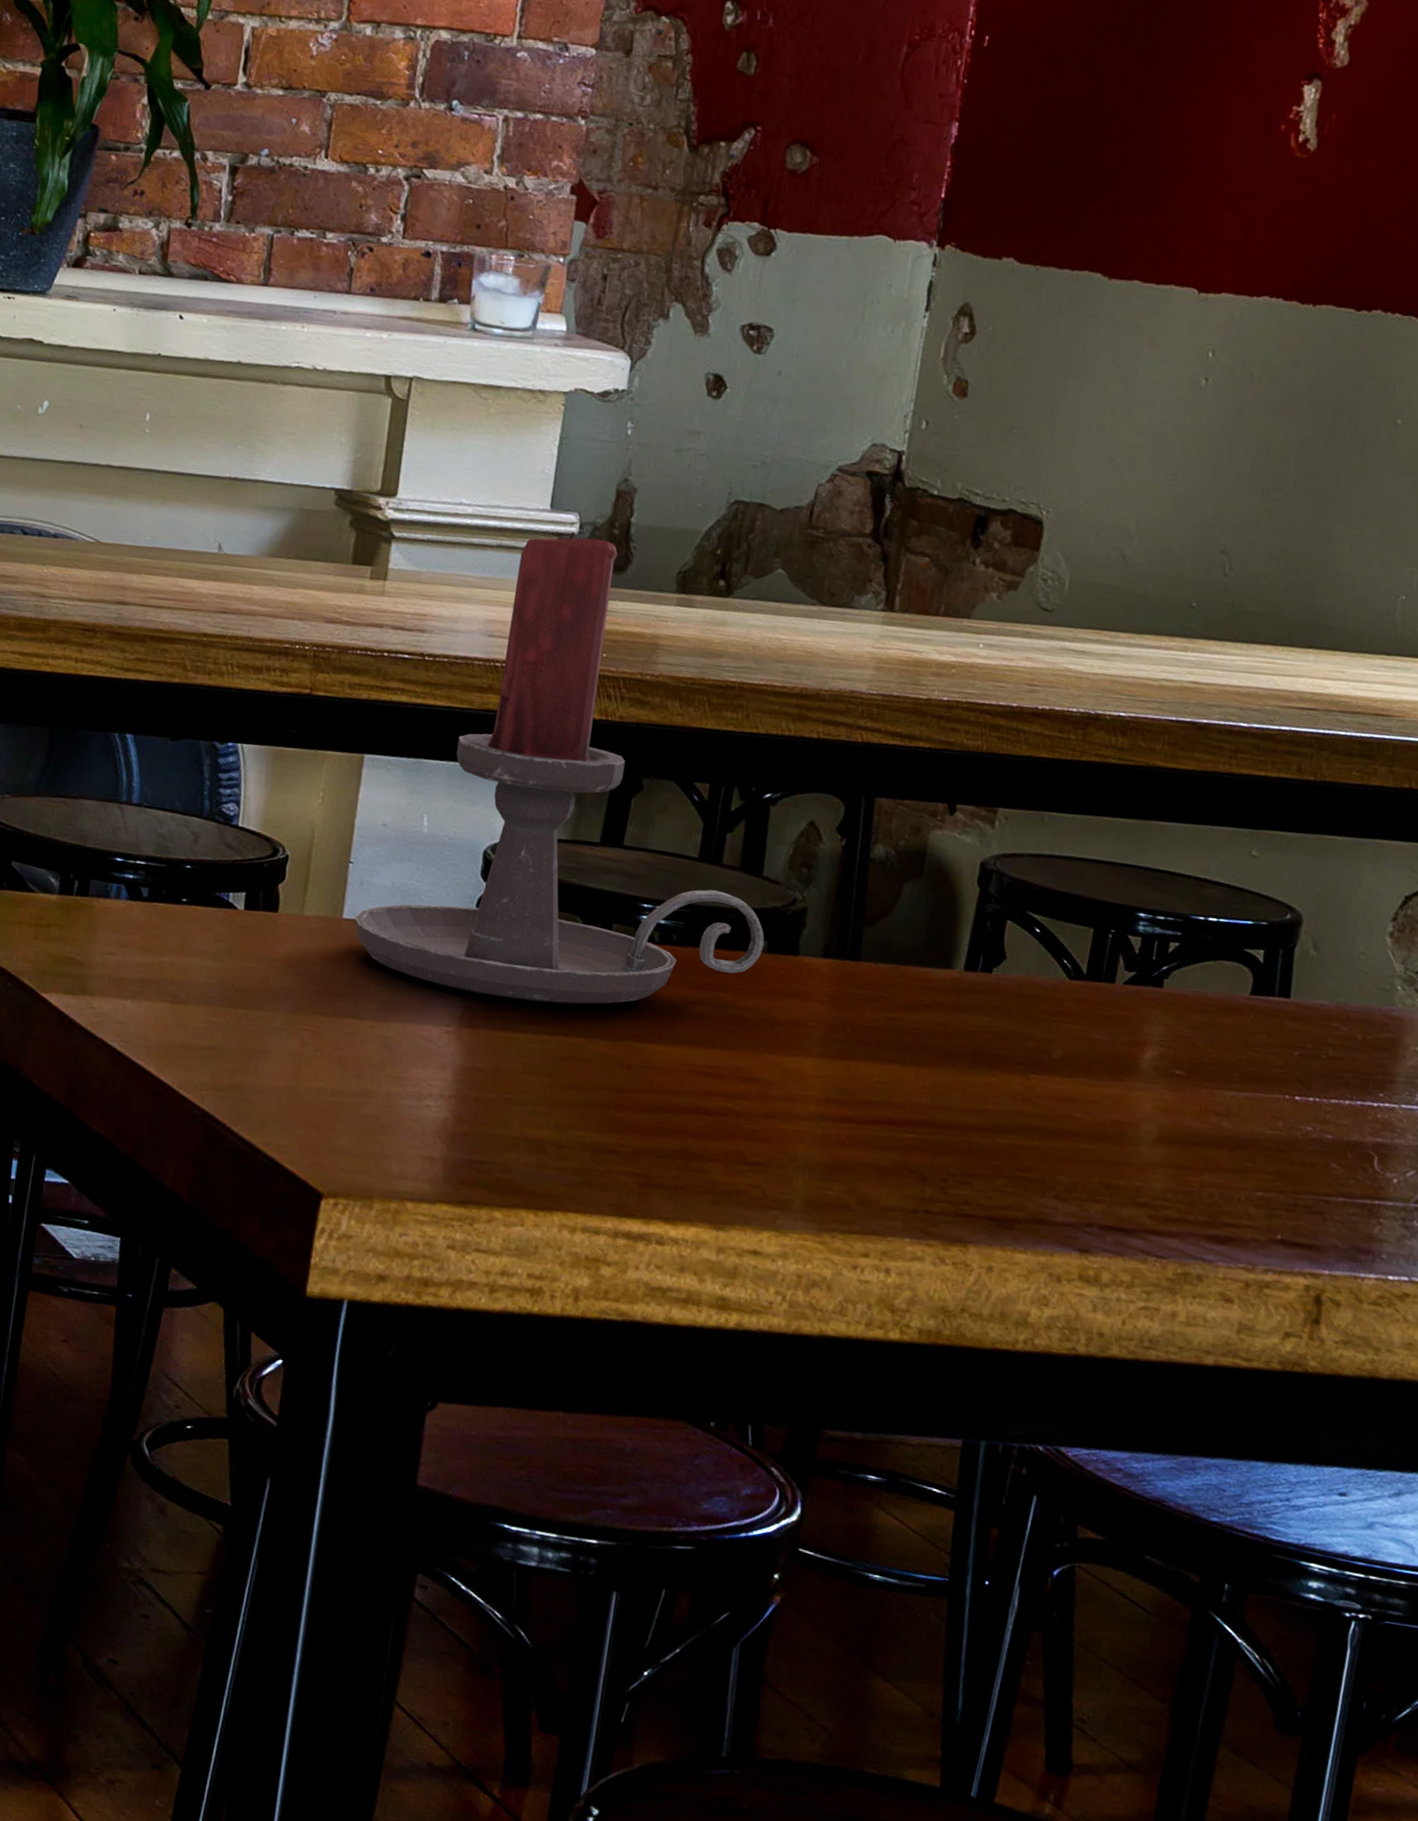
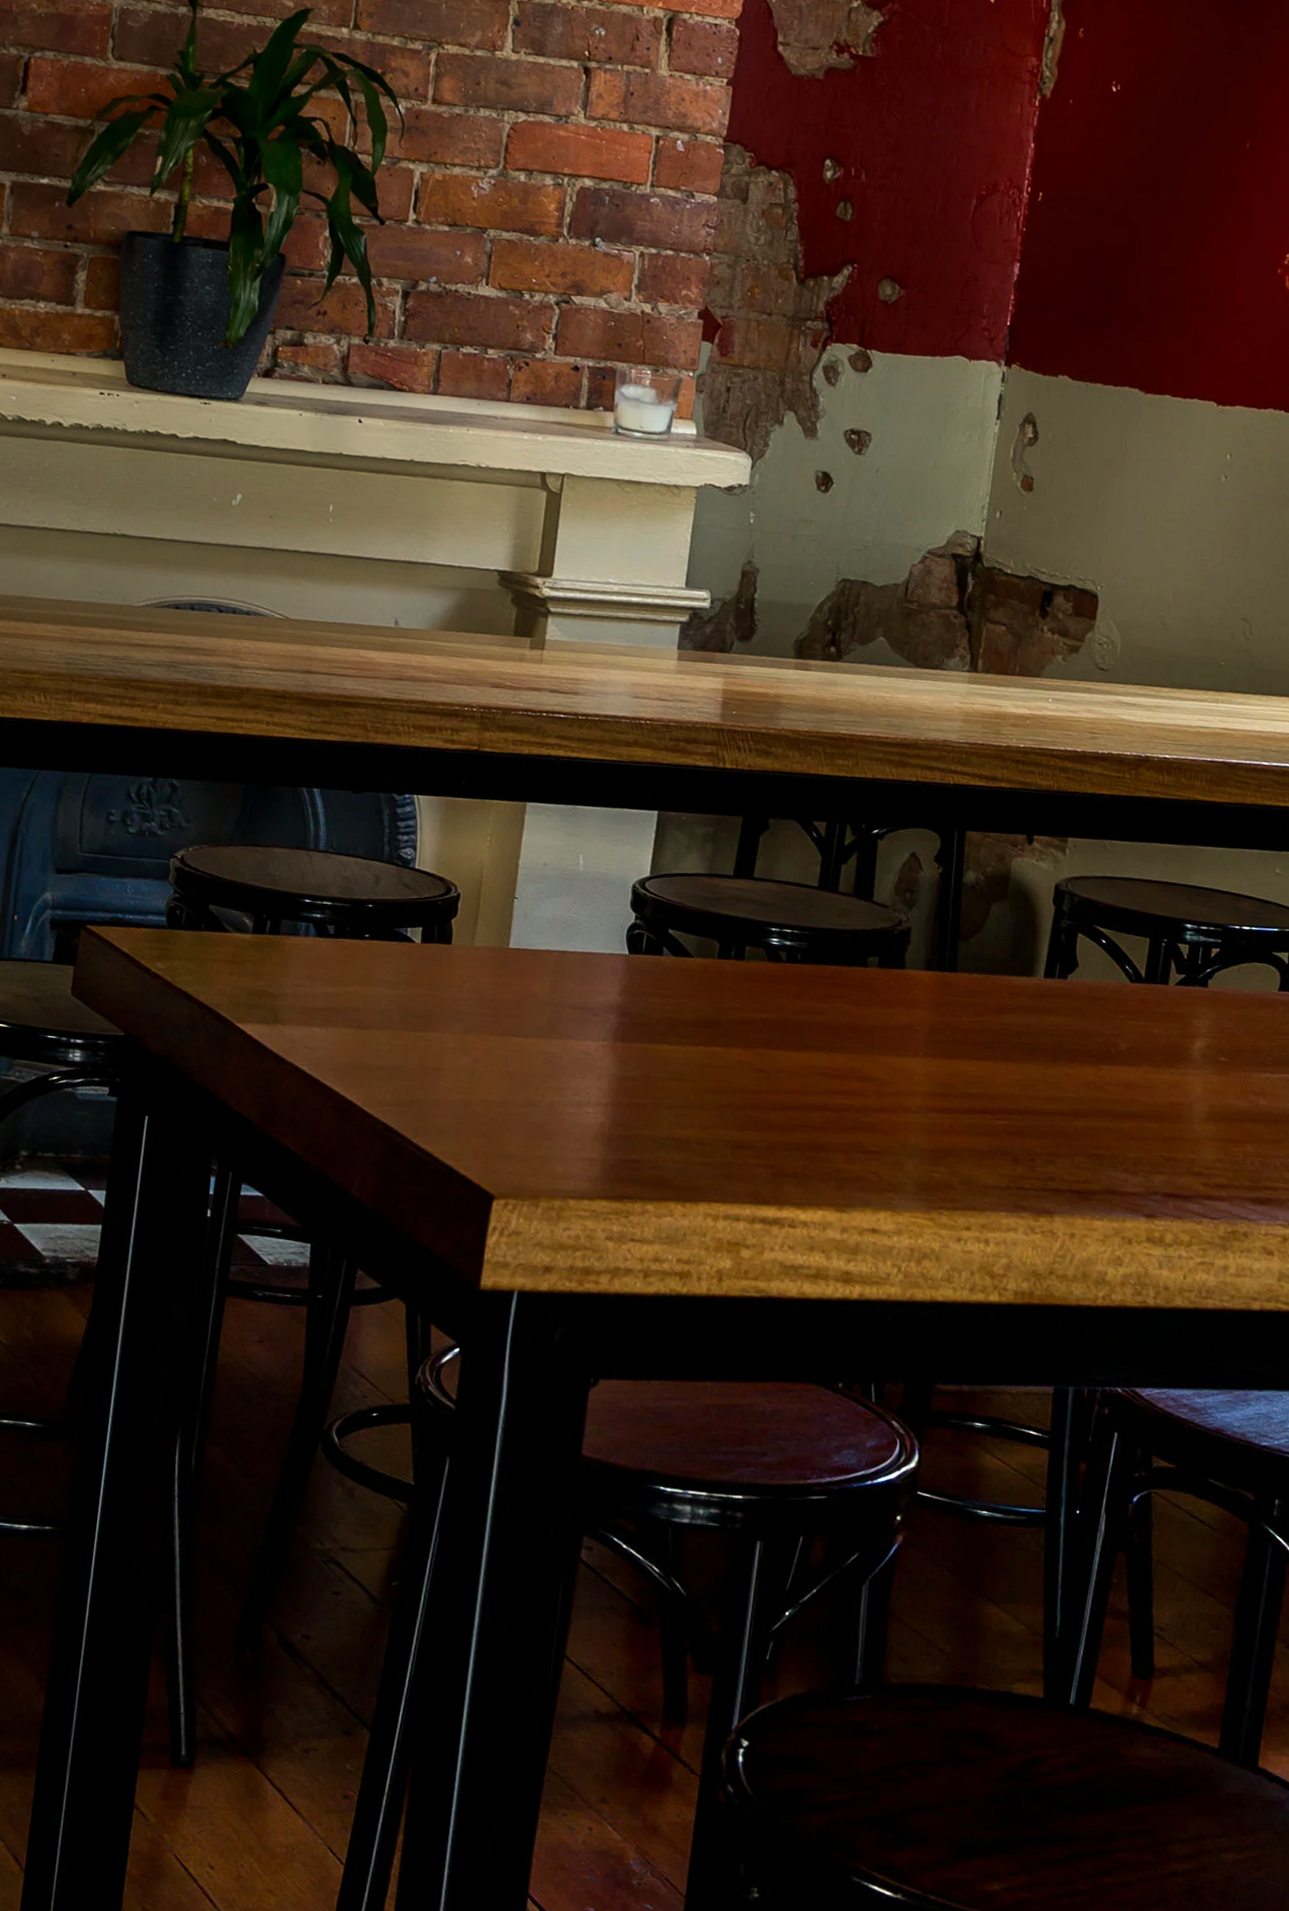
candle holder: present [354,531,765,1005] -> none [519,606,876,1018]

